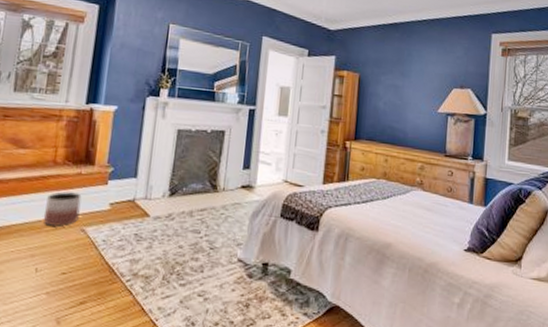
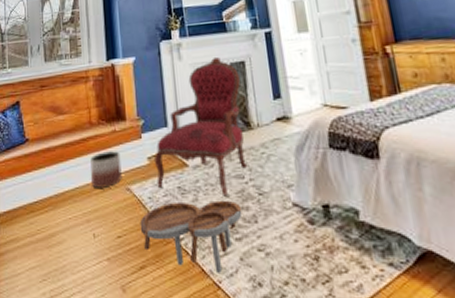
nesting tables: none [87,247,192,312] -> present [139,200,243,273]
armchair: none [114,121,217,247] -> present [154,56,247,197]

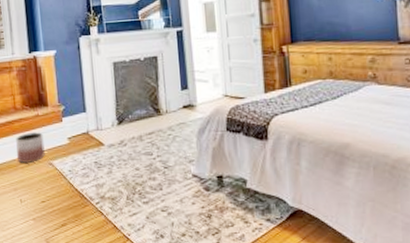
nesting tables: present [139,200,243,273] -> none [61,172,150,228]
armchair: present [154,56,247,197] -> none [73,51,155,170]

